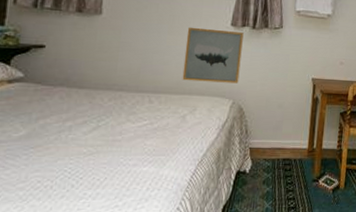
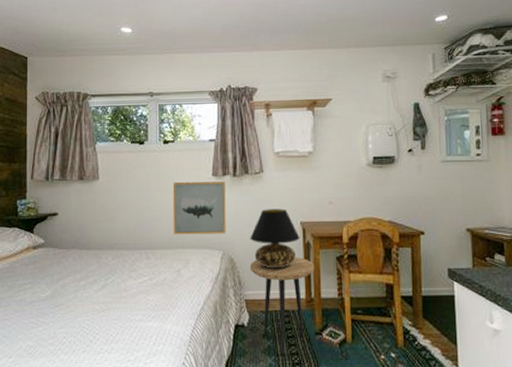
side table: none [258,110,320,200] -> present [249,256,315,355]
table lamp: none [262,63,310,120] -> present [250,209,300,268]

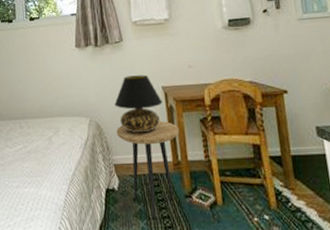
wall art: present [172,181,226,235] -> none [40,52,92,105]

